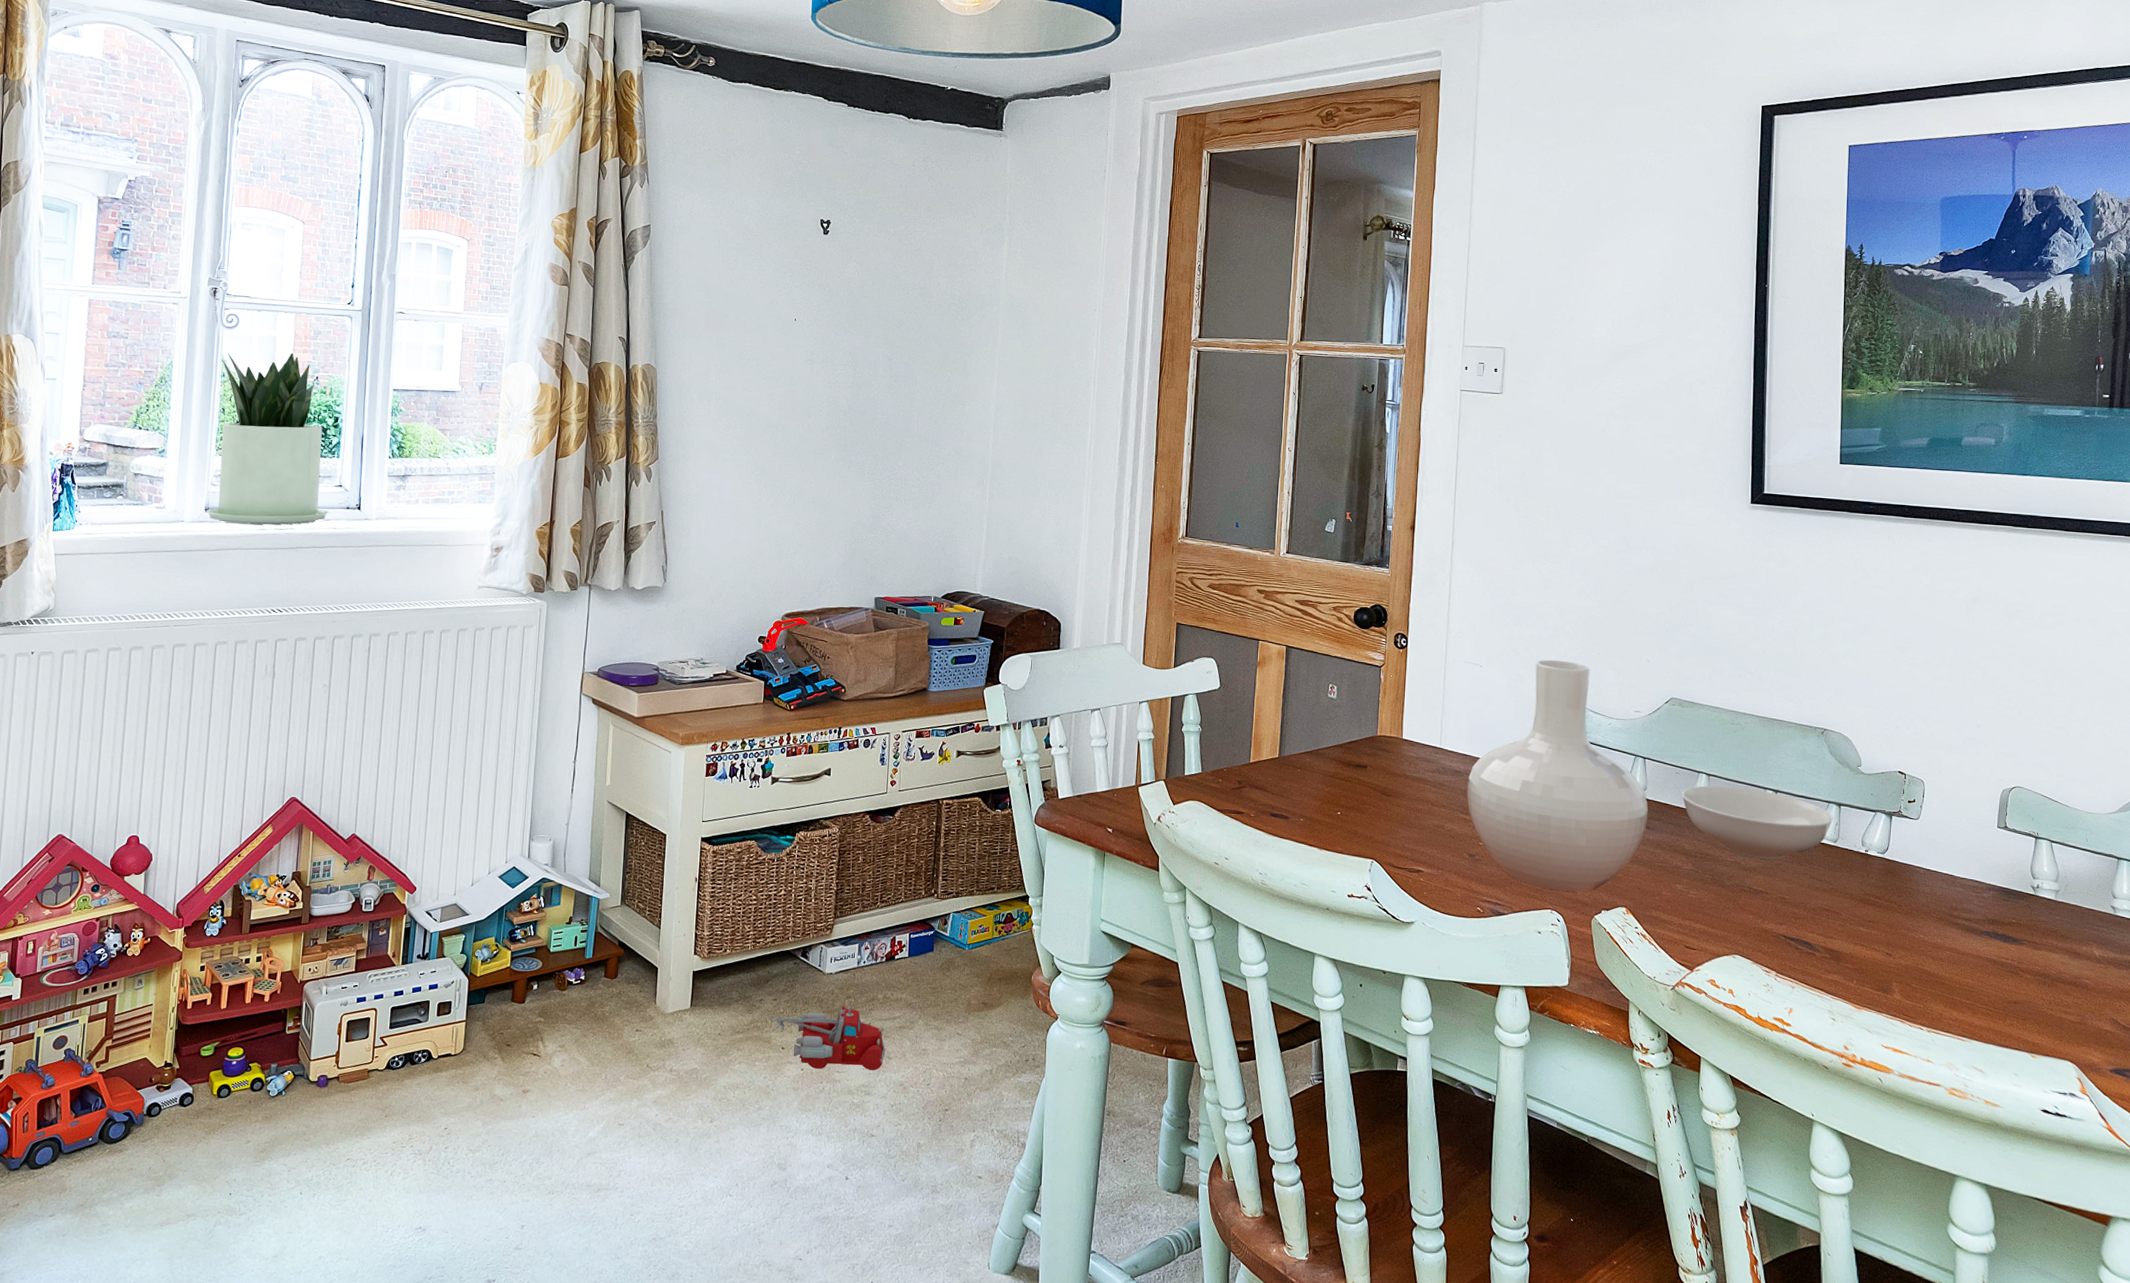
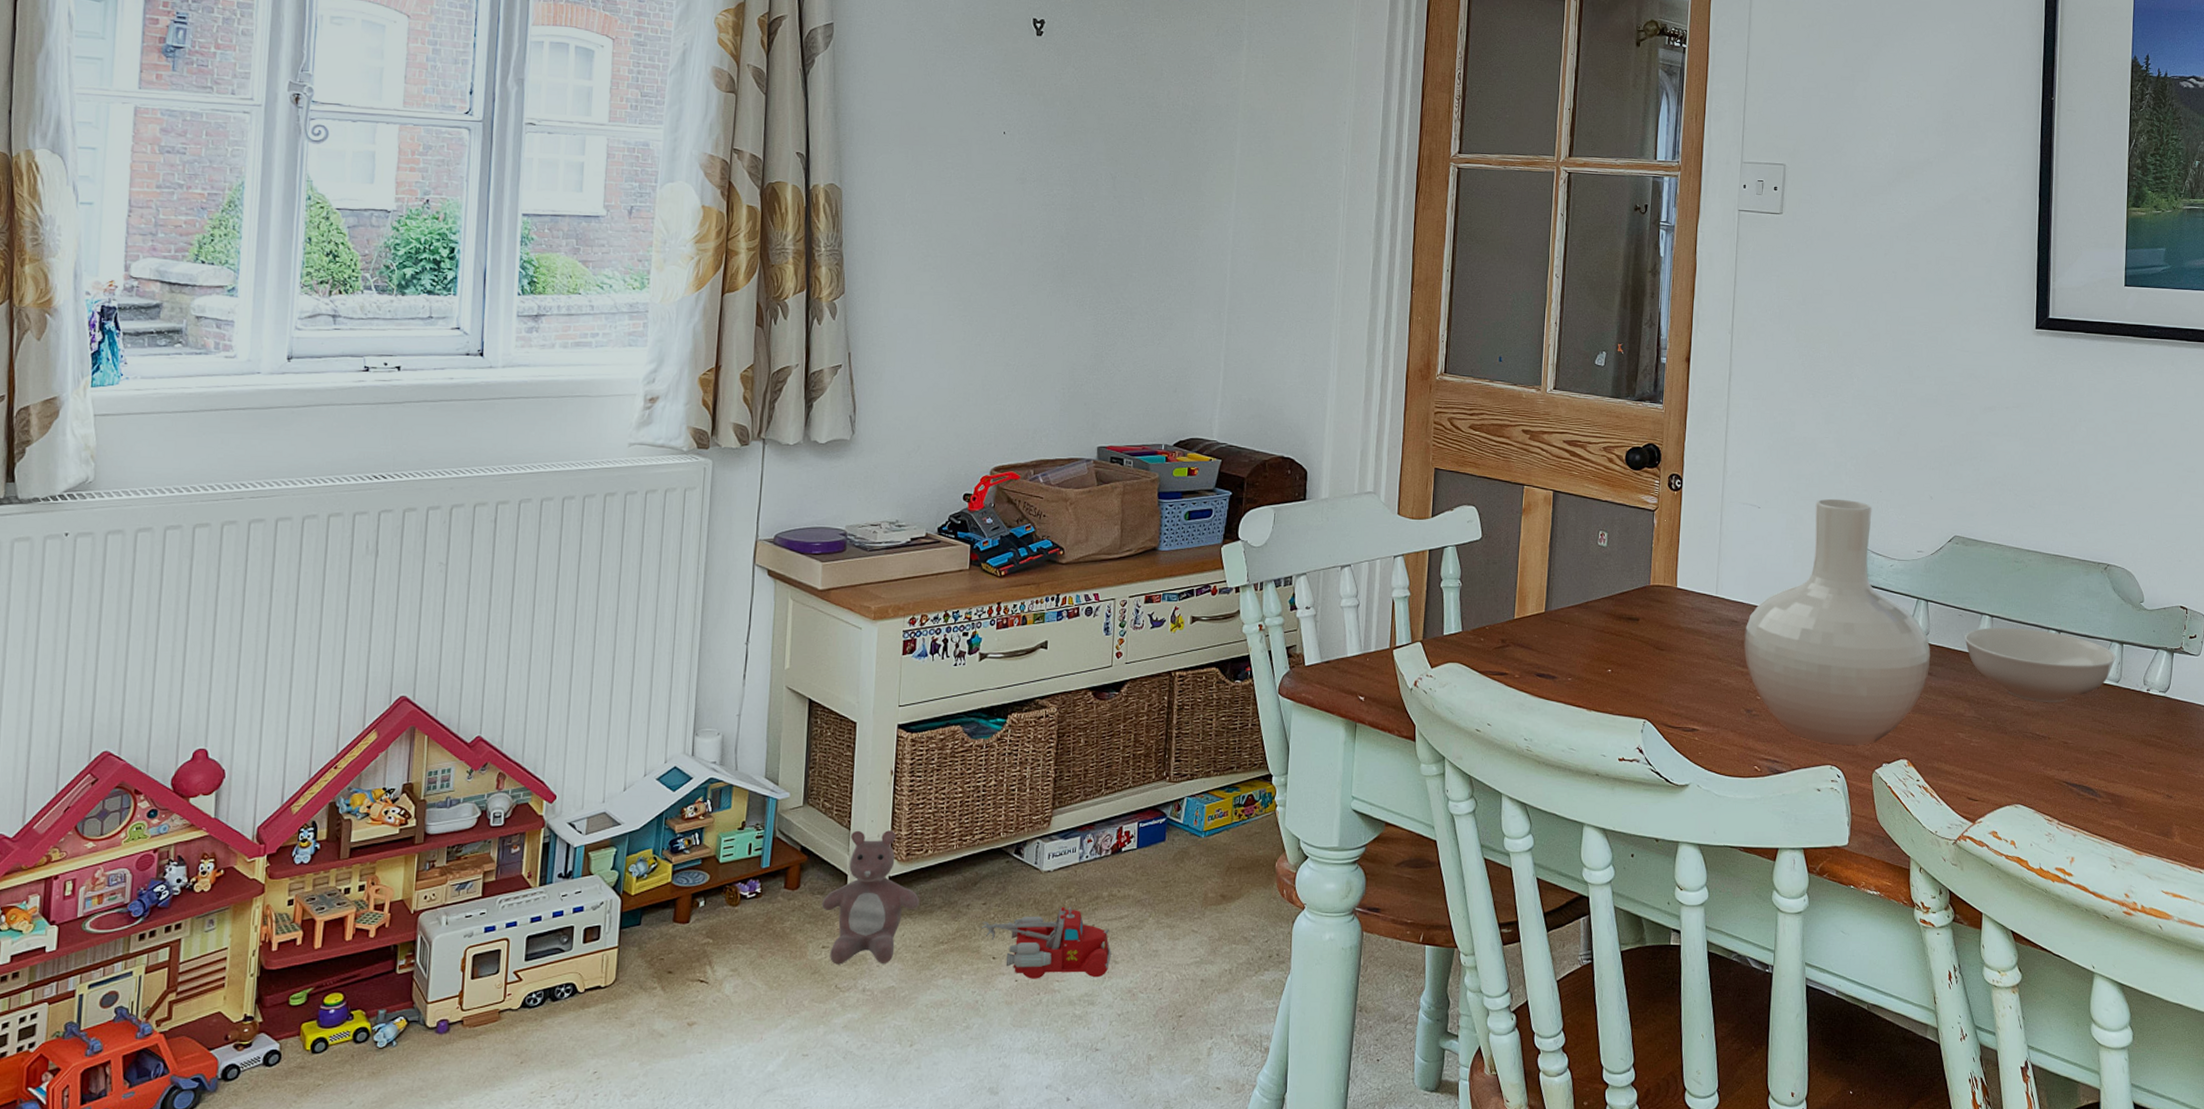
planter: present [206,352,329,525] -> none [289,170,444,376]
stuffed animal: none [636,929,720,1049] -> present [822,830,920,965]

